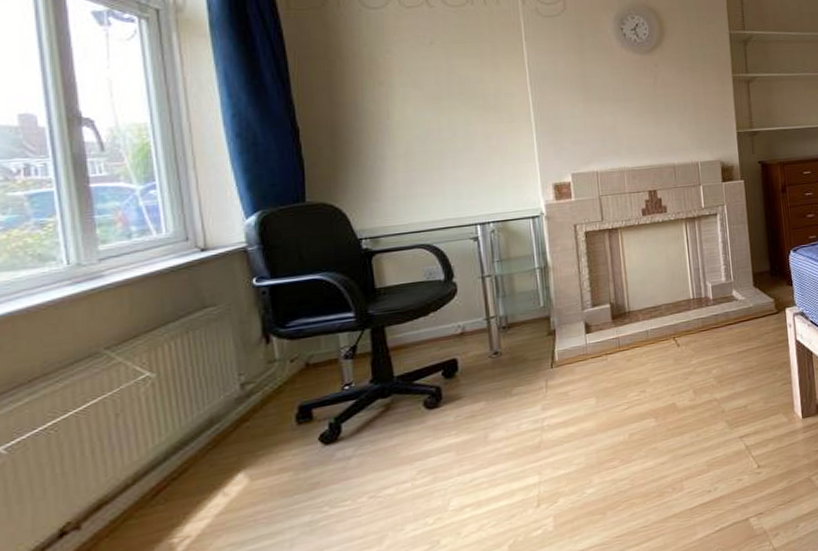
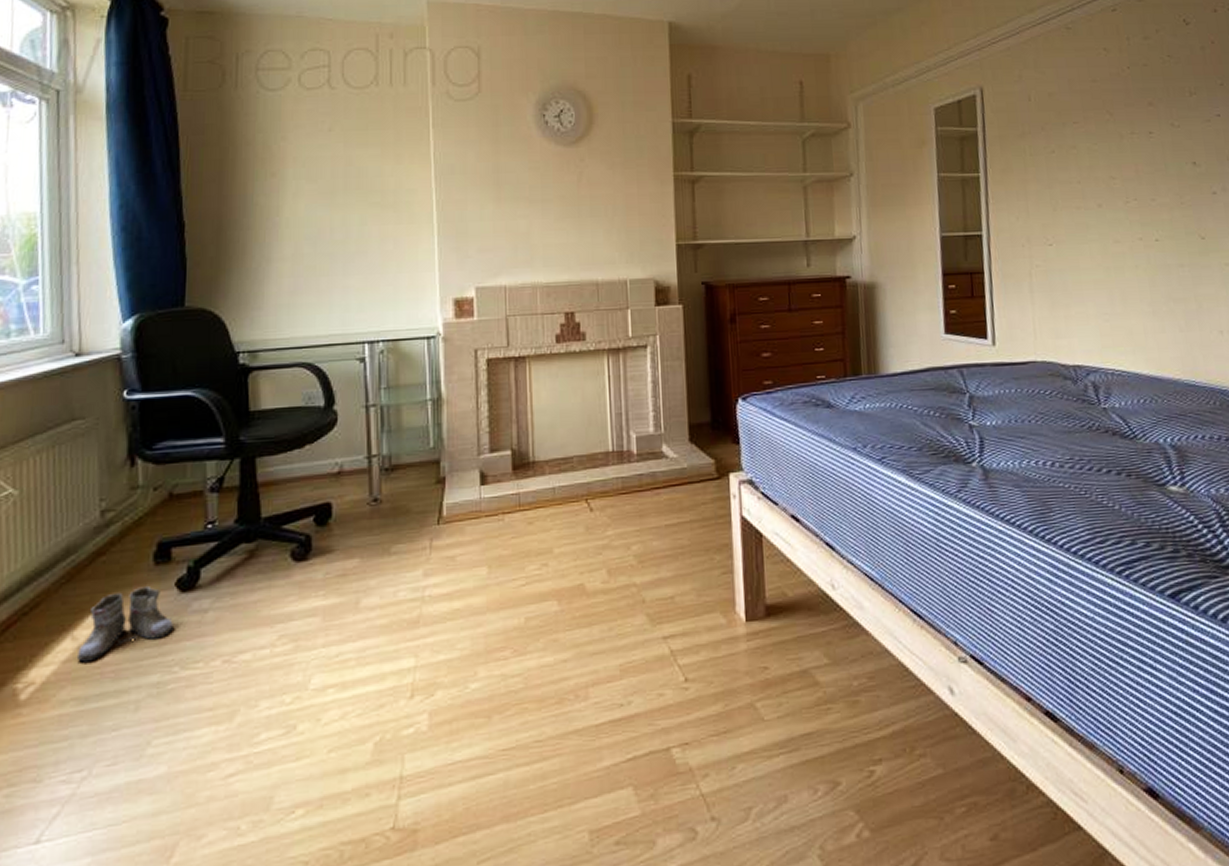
boots: none [228,443,320,514] -> present [76,586,173,663]

